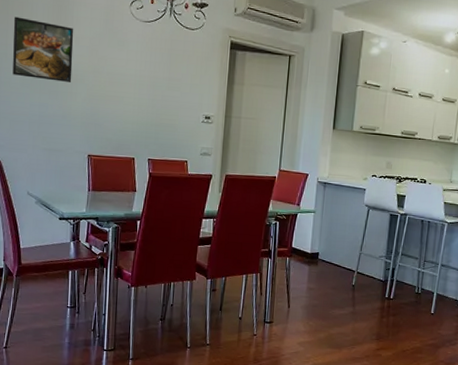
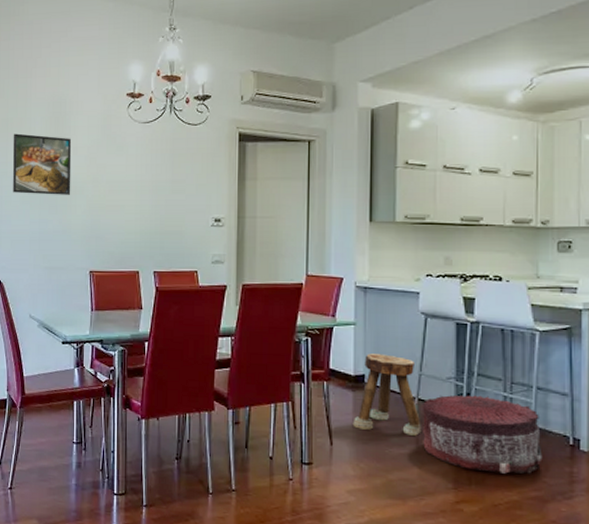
stool: none [306,236,358,301] -> present [353,354,421,437]
pouf: none [357,269,441,328] -> present [422,395,543,474]

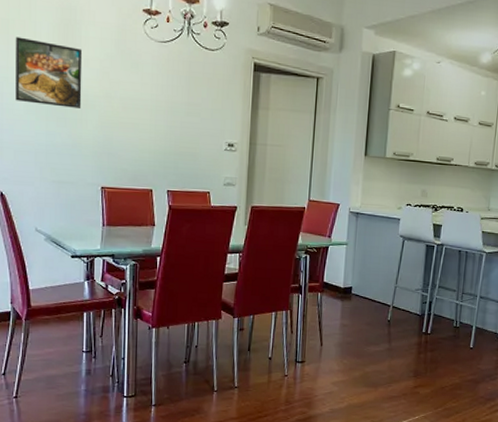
stool: present [353,354,421,437] -> none [340,269,394,337]
pouf: present [422,395,543,474] -> none [393,303,480,363]

